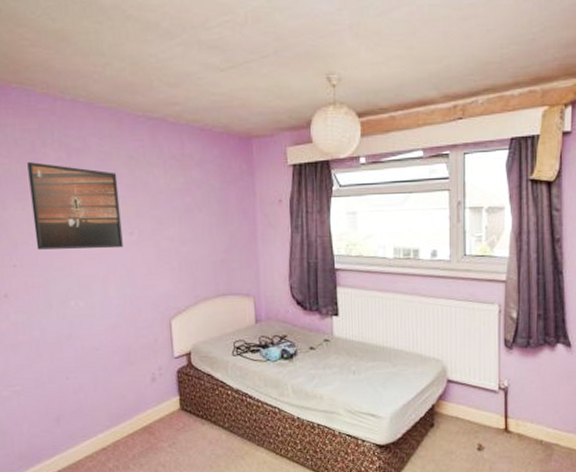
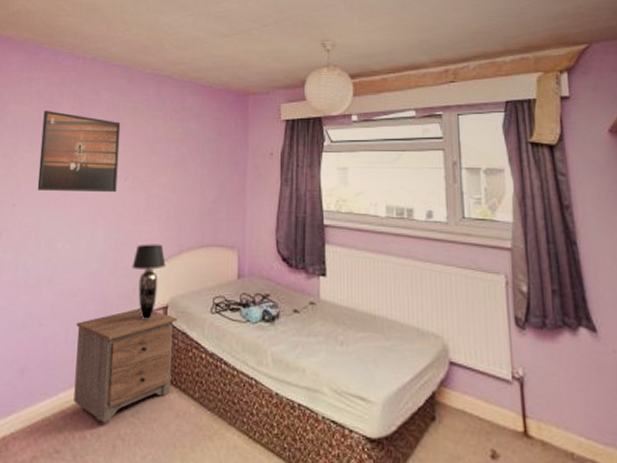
nightstand: none [103,356,203,455] -> present [73,308,178,423]
table lamp: none [150,296,184,367] -> present [132,244,166,321]

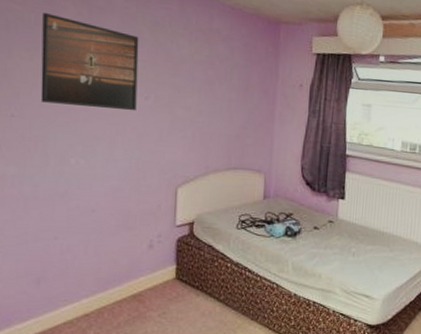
nightstand: present [73,308,178,423] -> none [97,224,205,323]
table lamp: present [132,244,166,321] -> none [155,164,192,235]

